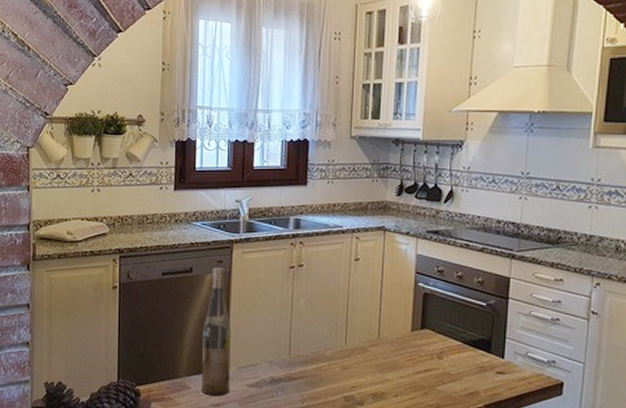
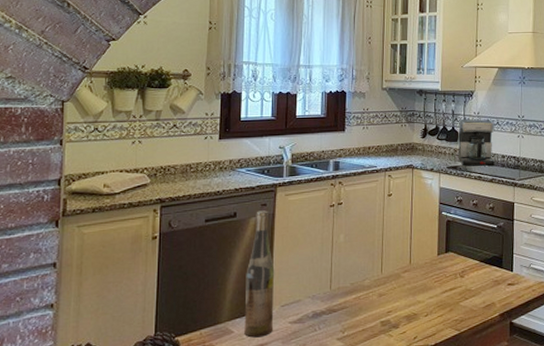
coffee maker: none [440,175,488,232] -> present [457,119,495,166]

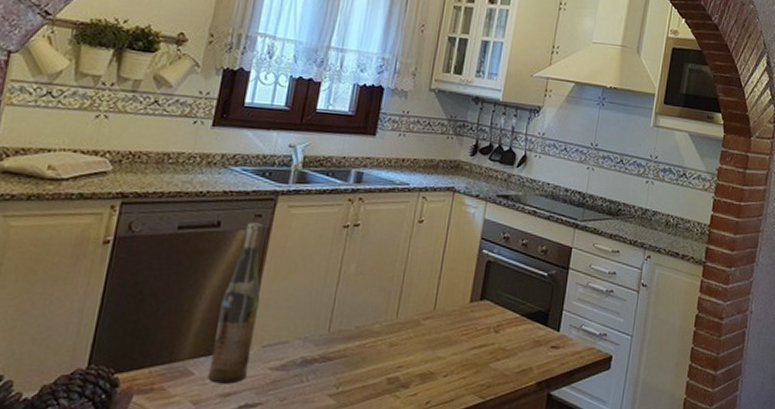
coffee maker: present [457,119,495,166] -> none [511,139,560,200]

